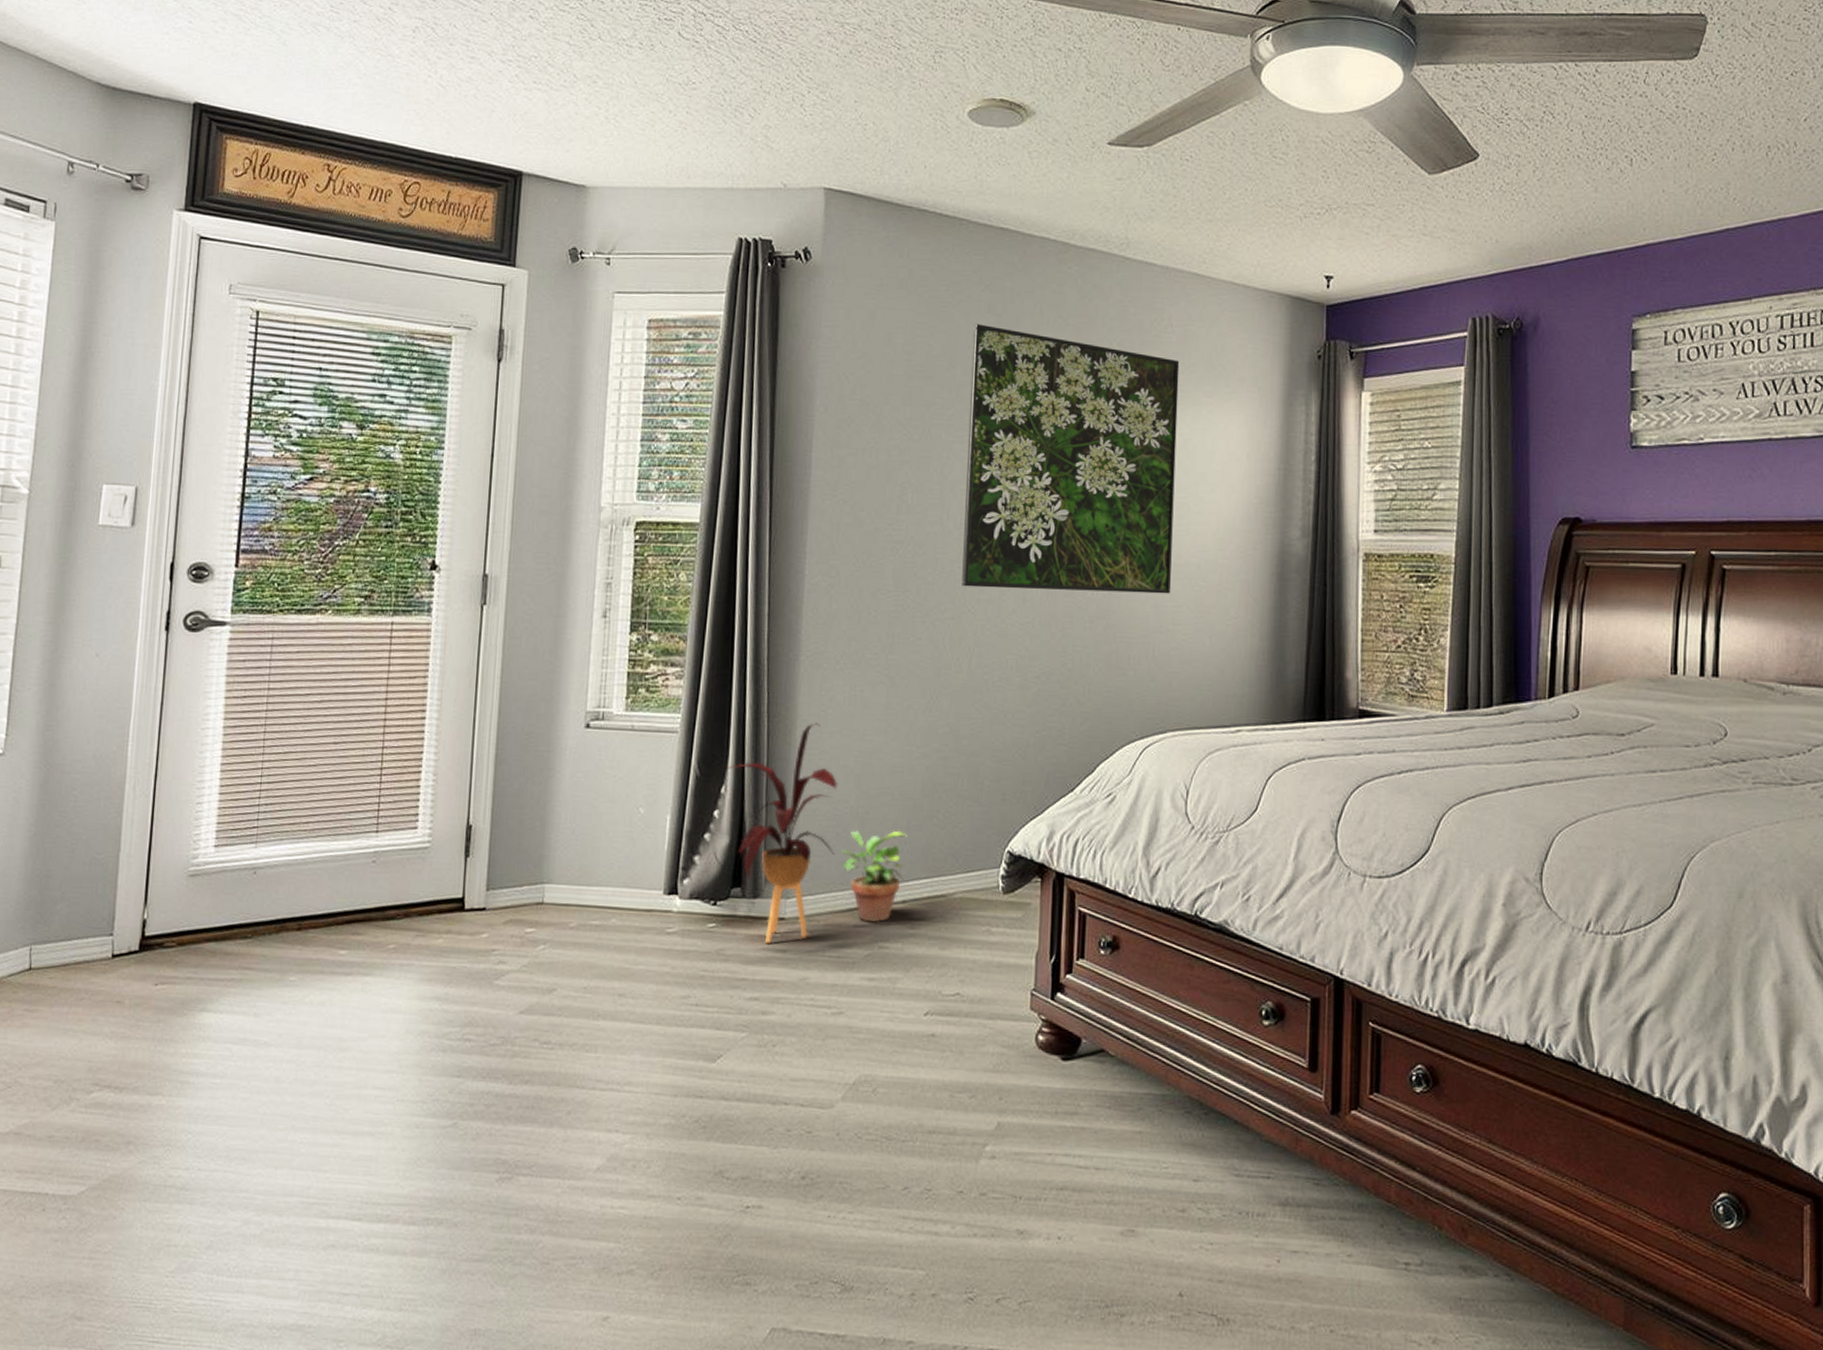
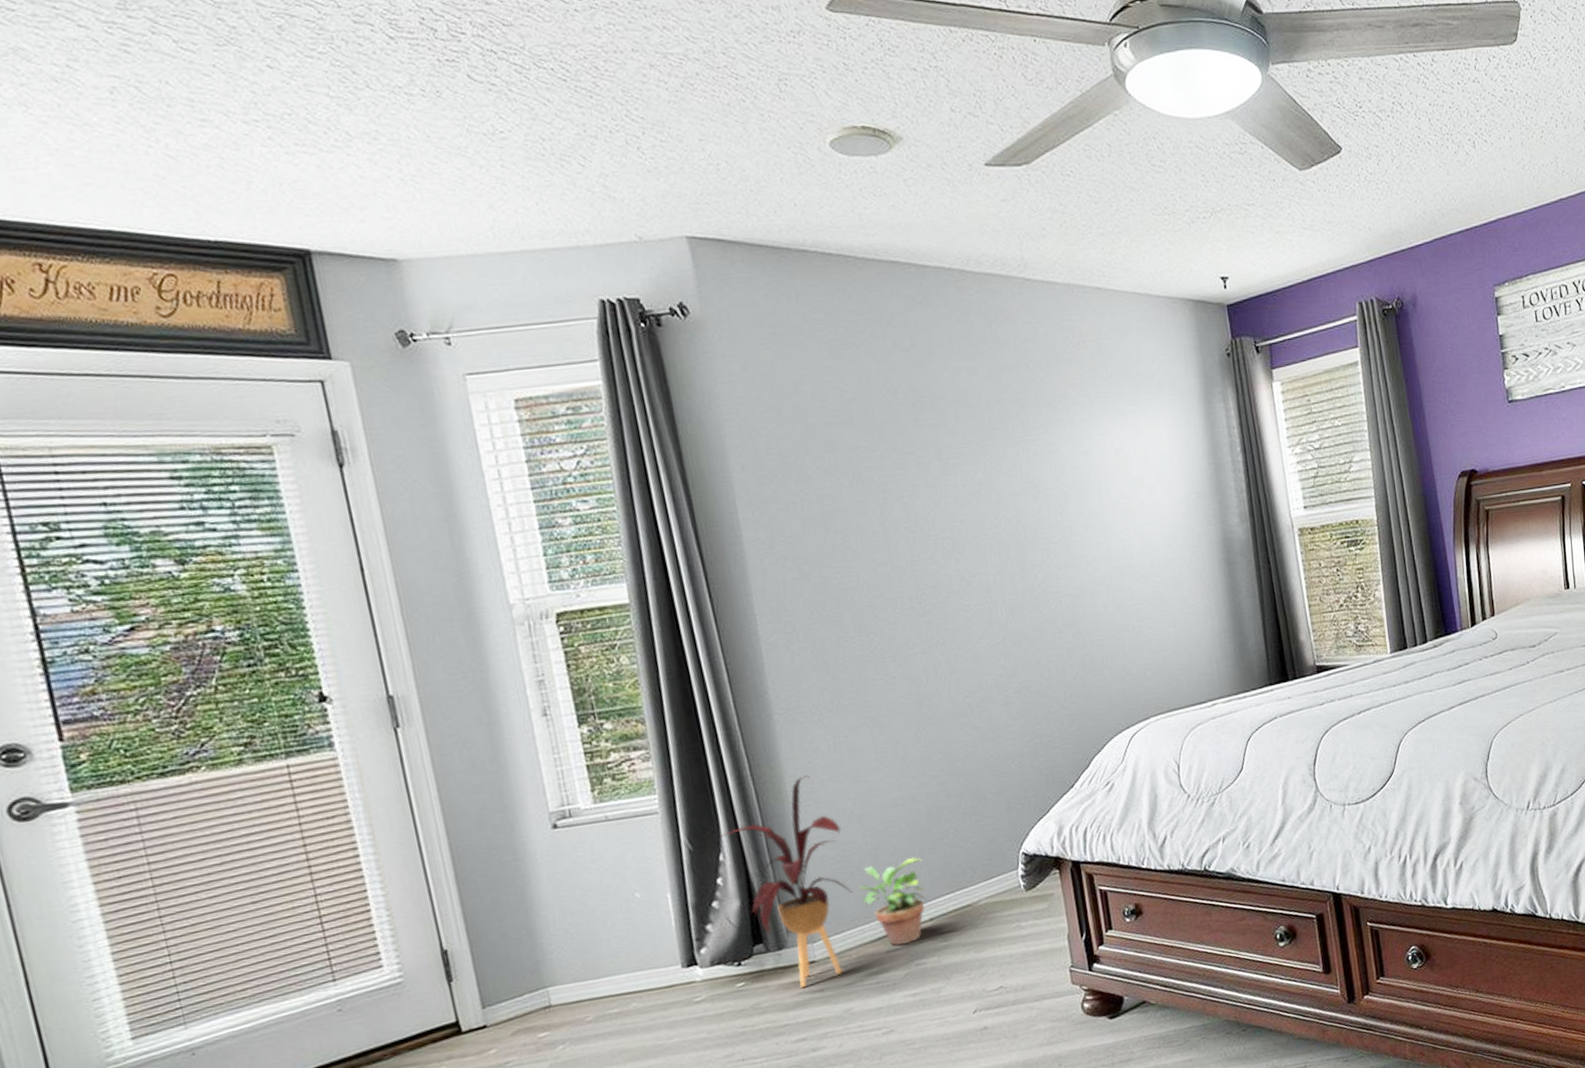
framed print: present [962,324,1180,594] -> none [883,361,1130,621]

